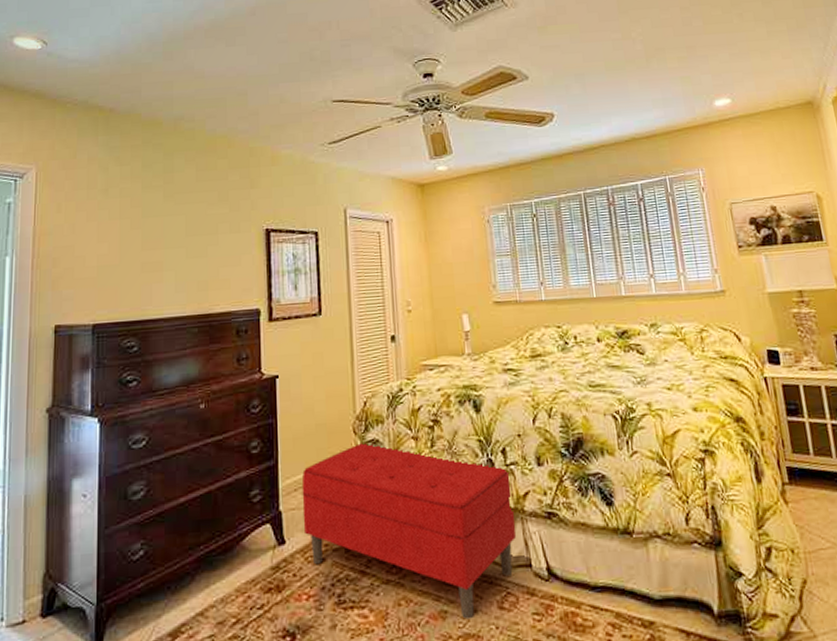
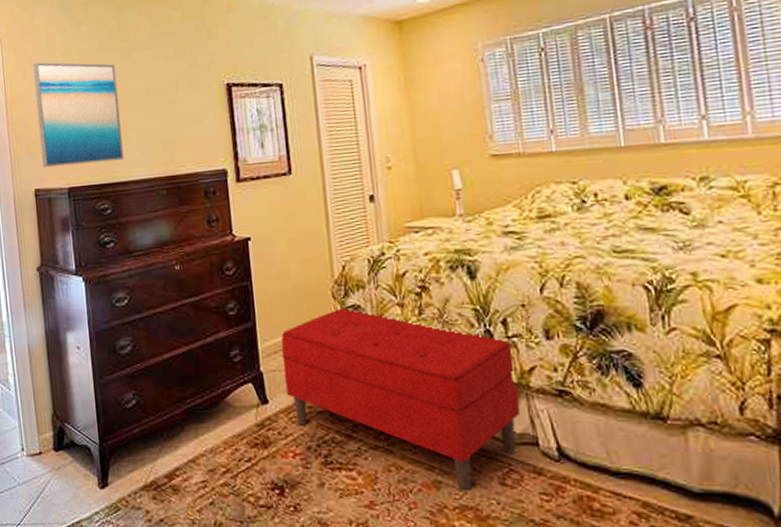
wall art: none [67,197,157,304] -> present [33,62,124,168]

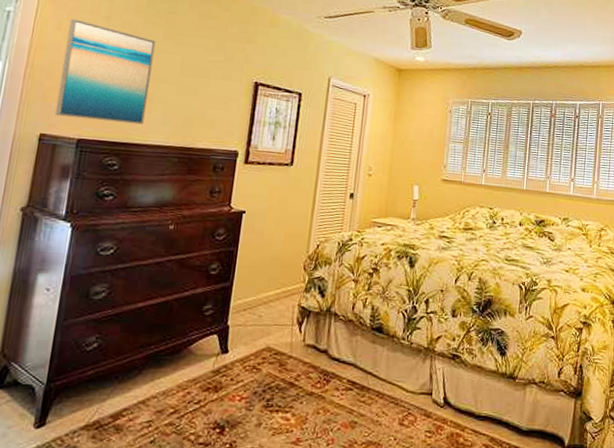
bench: present [281,308,521,492] -> none [246,278,429,430]

